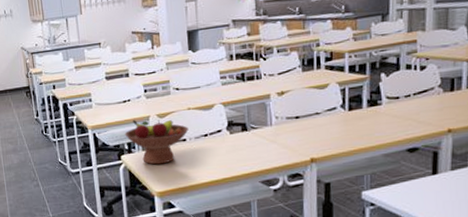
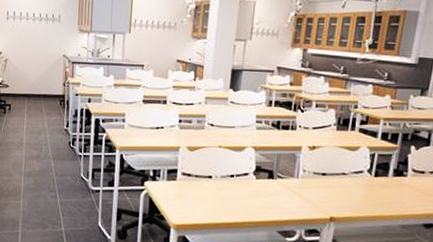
fruit bowl: present [124,119,189,165] -> none [152,147,216,197]

